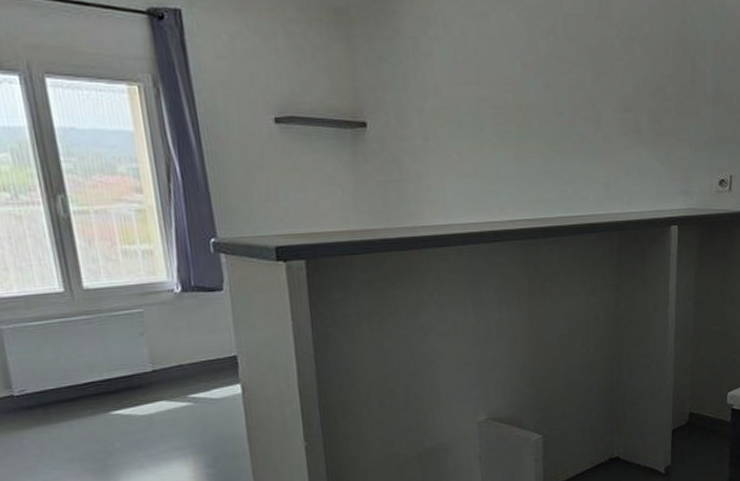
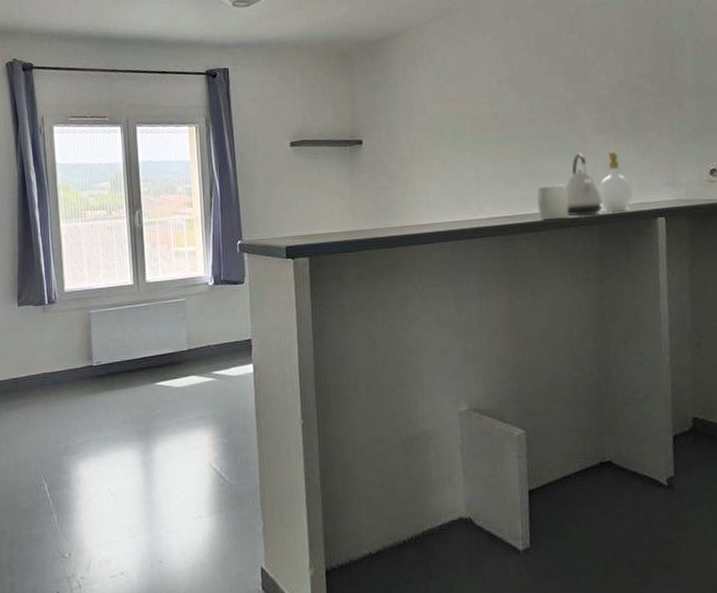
mug: none [559,187,591,225] -> present [536,184,569,220]
kettle: none [588,155,622,221] -> present [566,153,603,216]
soap bottle: none [619,156,650,217] -> present [598,151,633,211]

